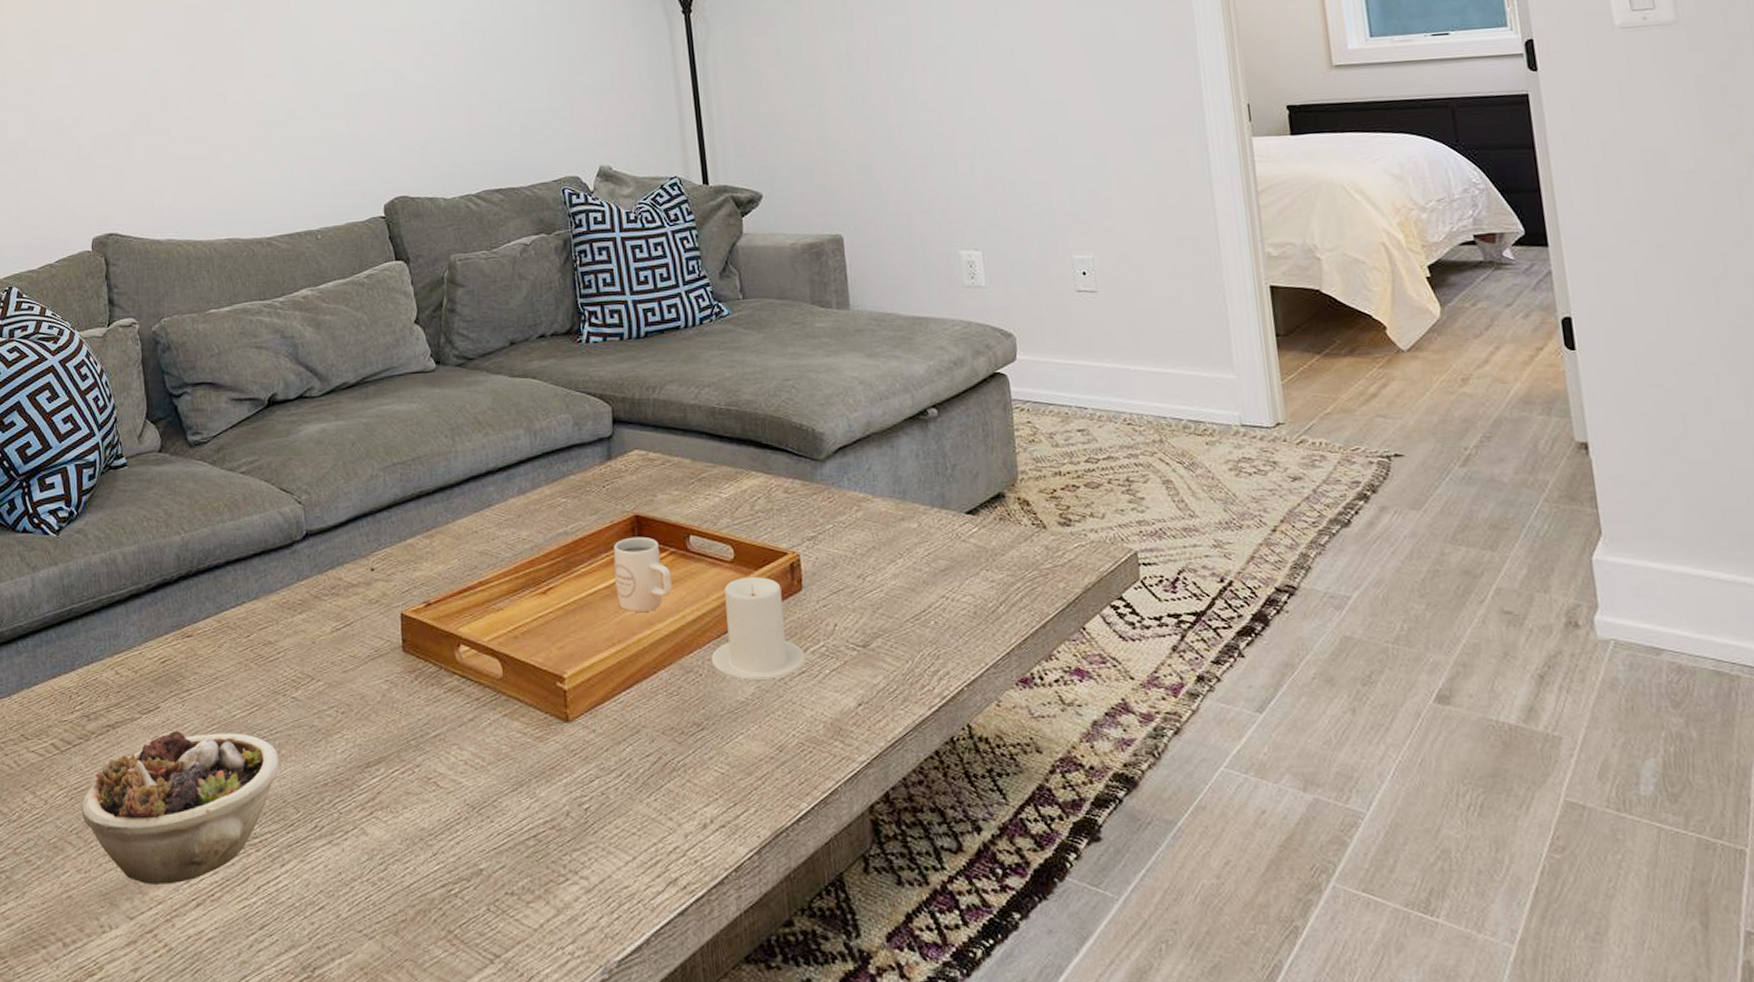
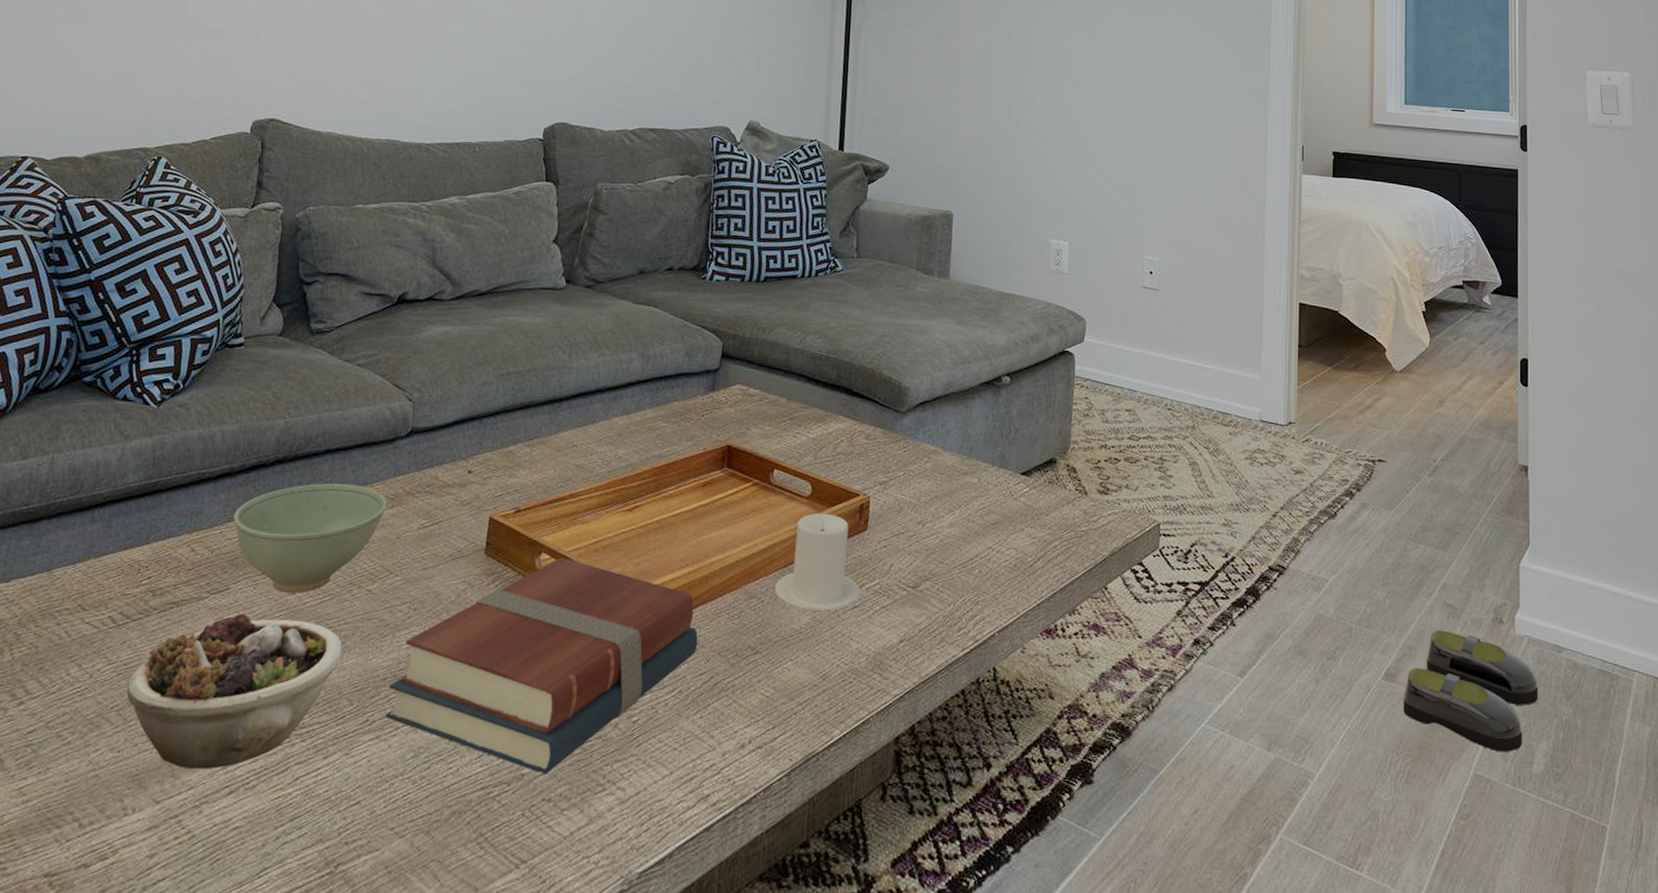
bowl: none [149,593,296,707] -> present [233,483,388,593]
books: none [331,647,639,868] -> present [385,557,698,774]
mug: present [613,536,672,613] -> none [698,465,751,538]
slippers: none [1463,641,1637,774] -> present [1403,629,1539,752]

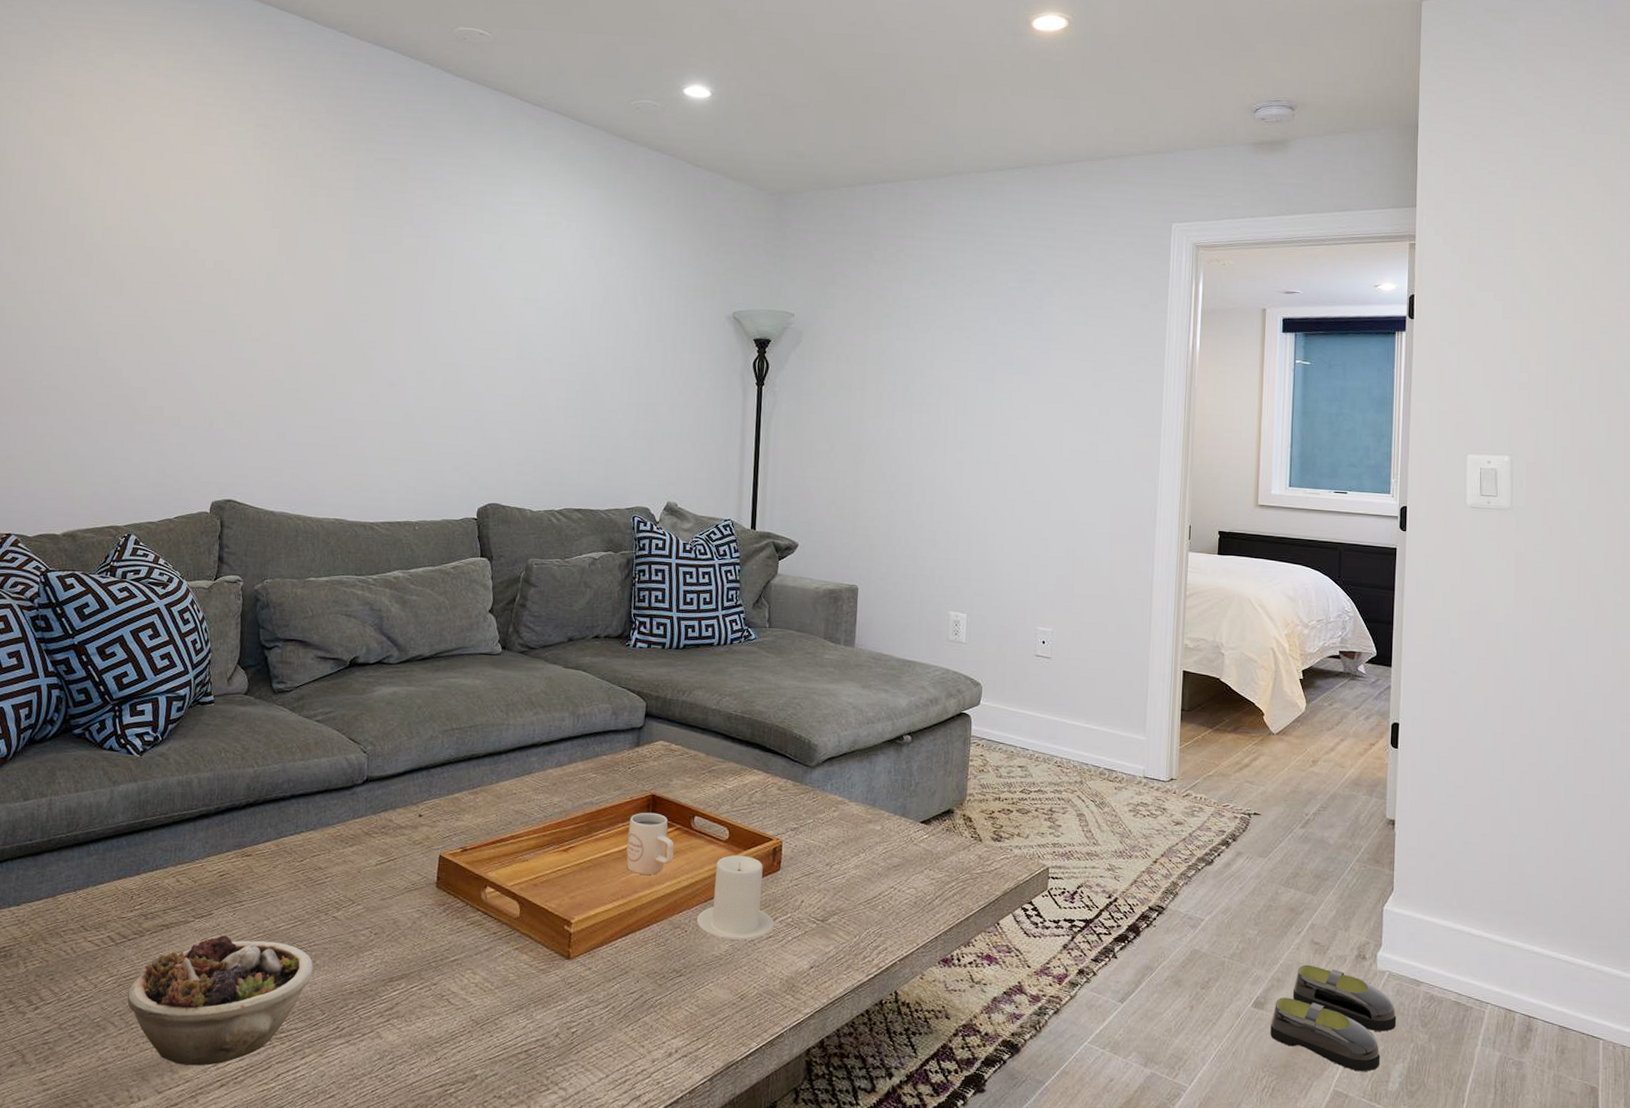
bowl: present [233,483,388,593] -> none [212,824,348,919]
books: present [385,557,698,774] -> none [353,891,629,1076]
mug: none [698,465,751,538] -> present [626,812,674,876]

